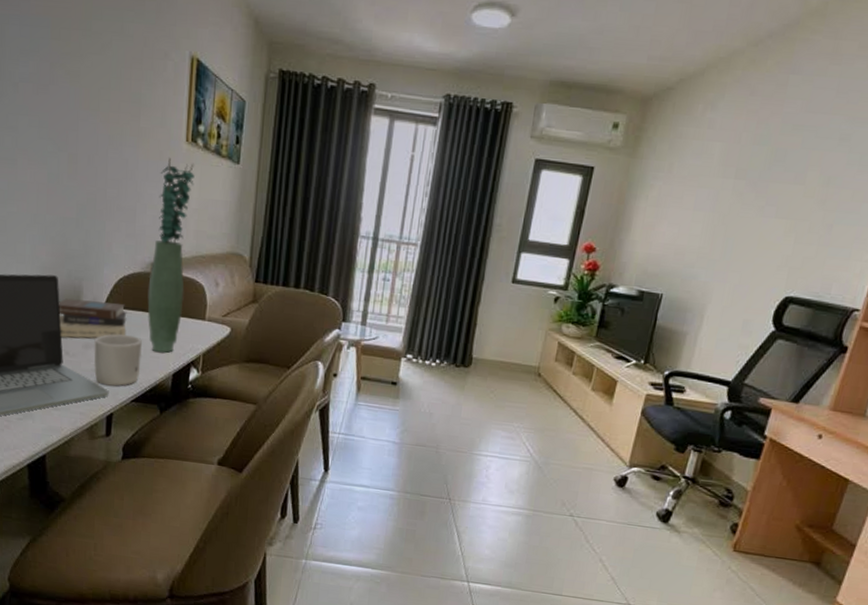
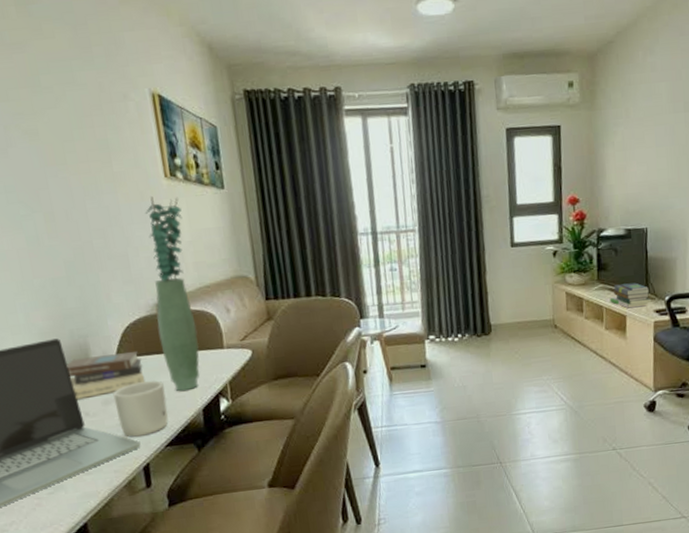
books: none [603,346,650,377] -> present [609,282,652,309]

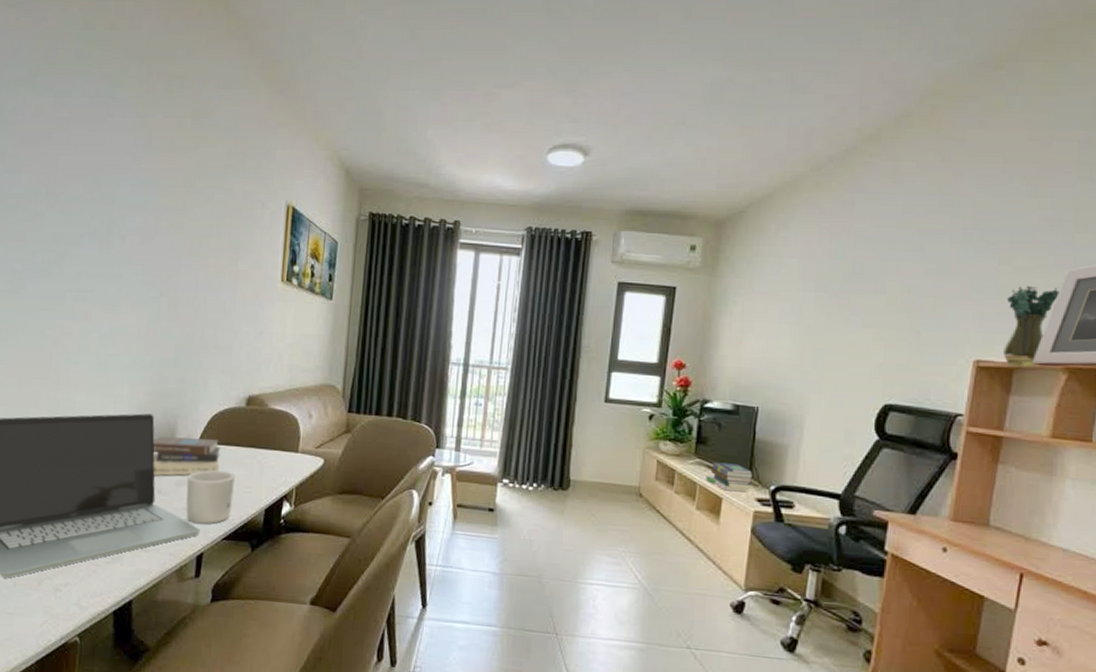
vase: present [145,197,200,391] -> none [241,297,289,488]

